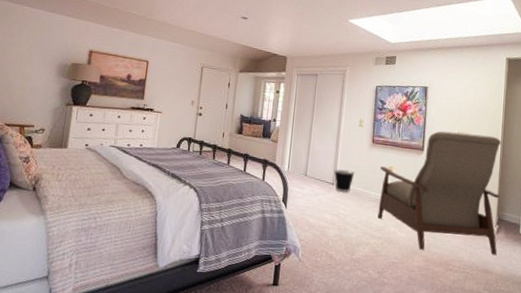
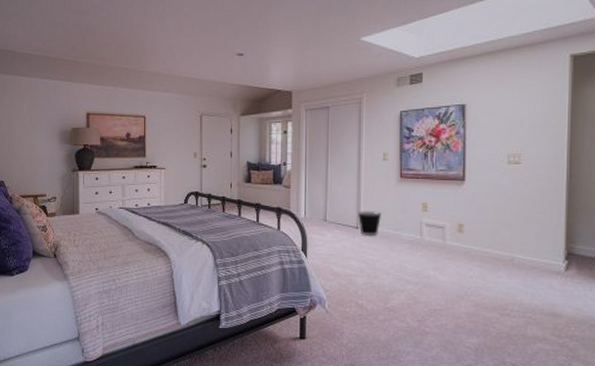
chair: present [377,131,501,256] -> none [411,155,568,296]

